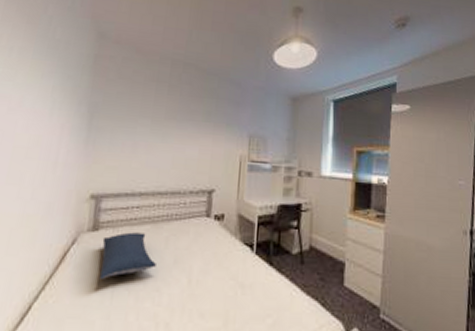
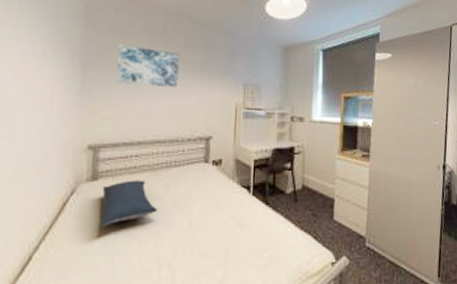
wall art: none [120,93,185,139] -> present [116,44,180,88]

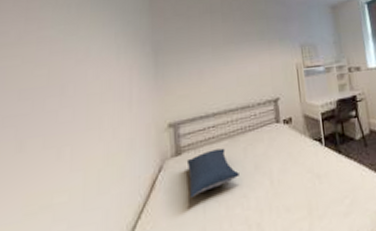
wall art: present [116,44,180,88] -> none [183,27,241,63]

